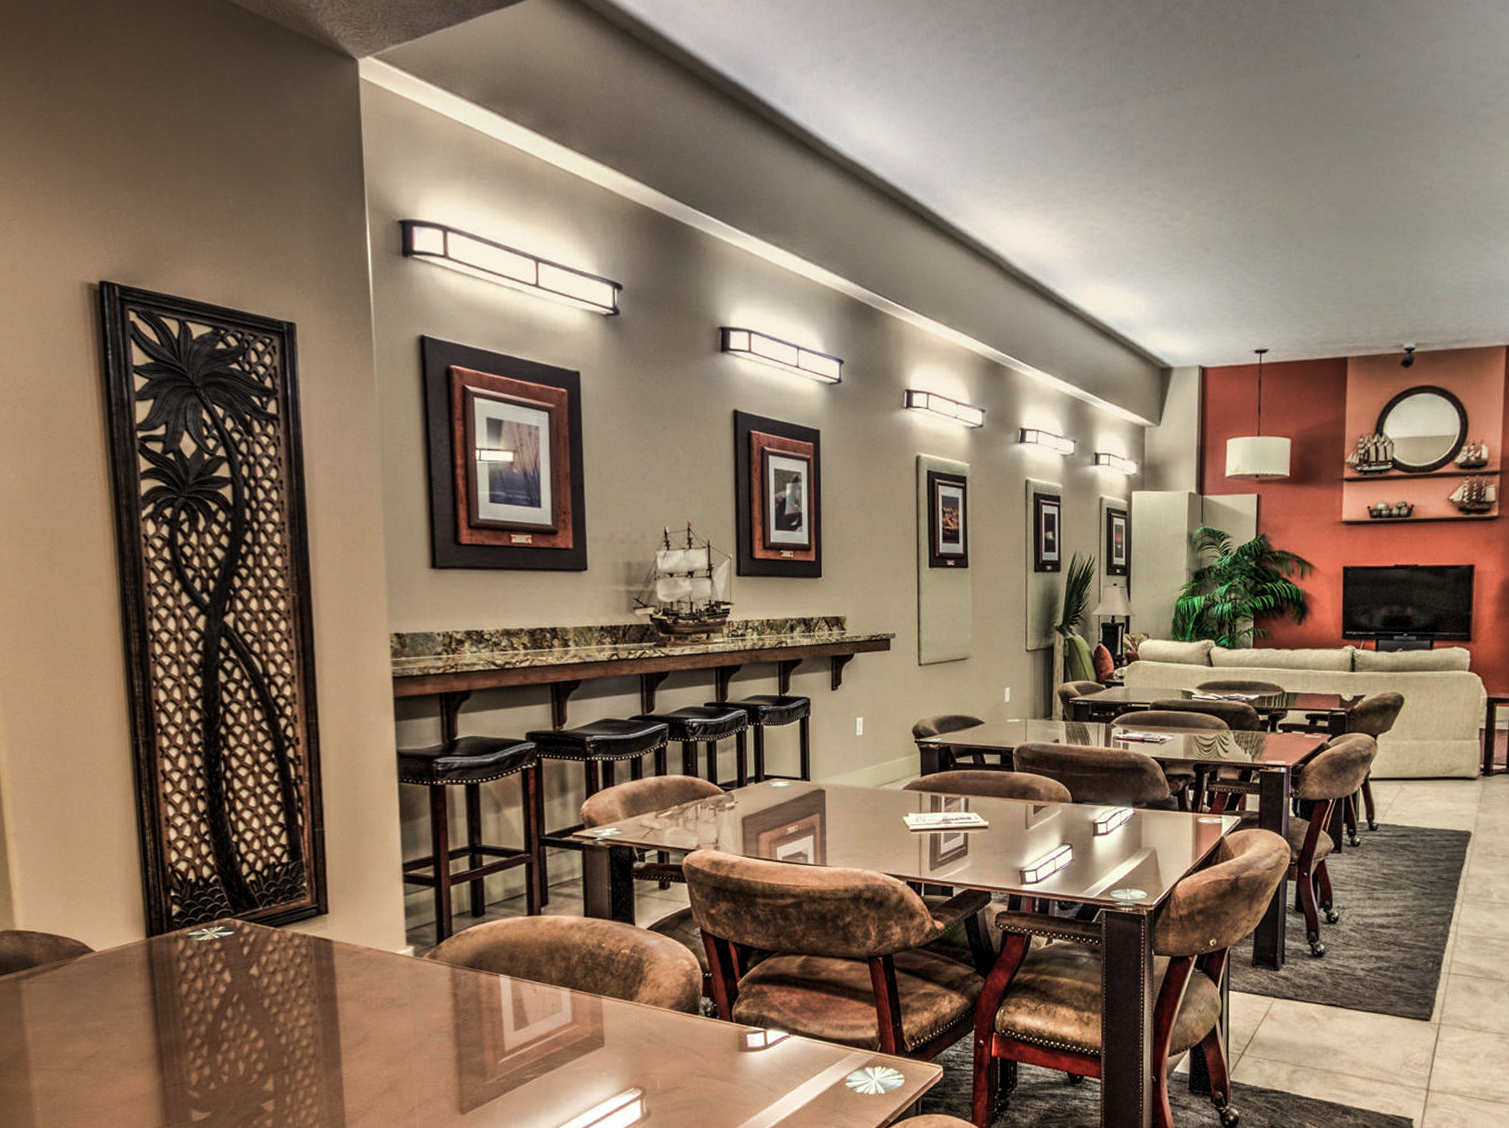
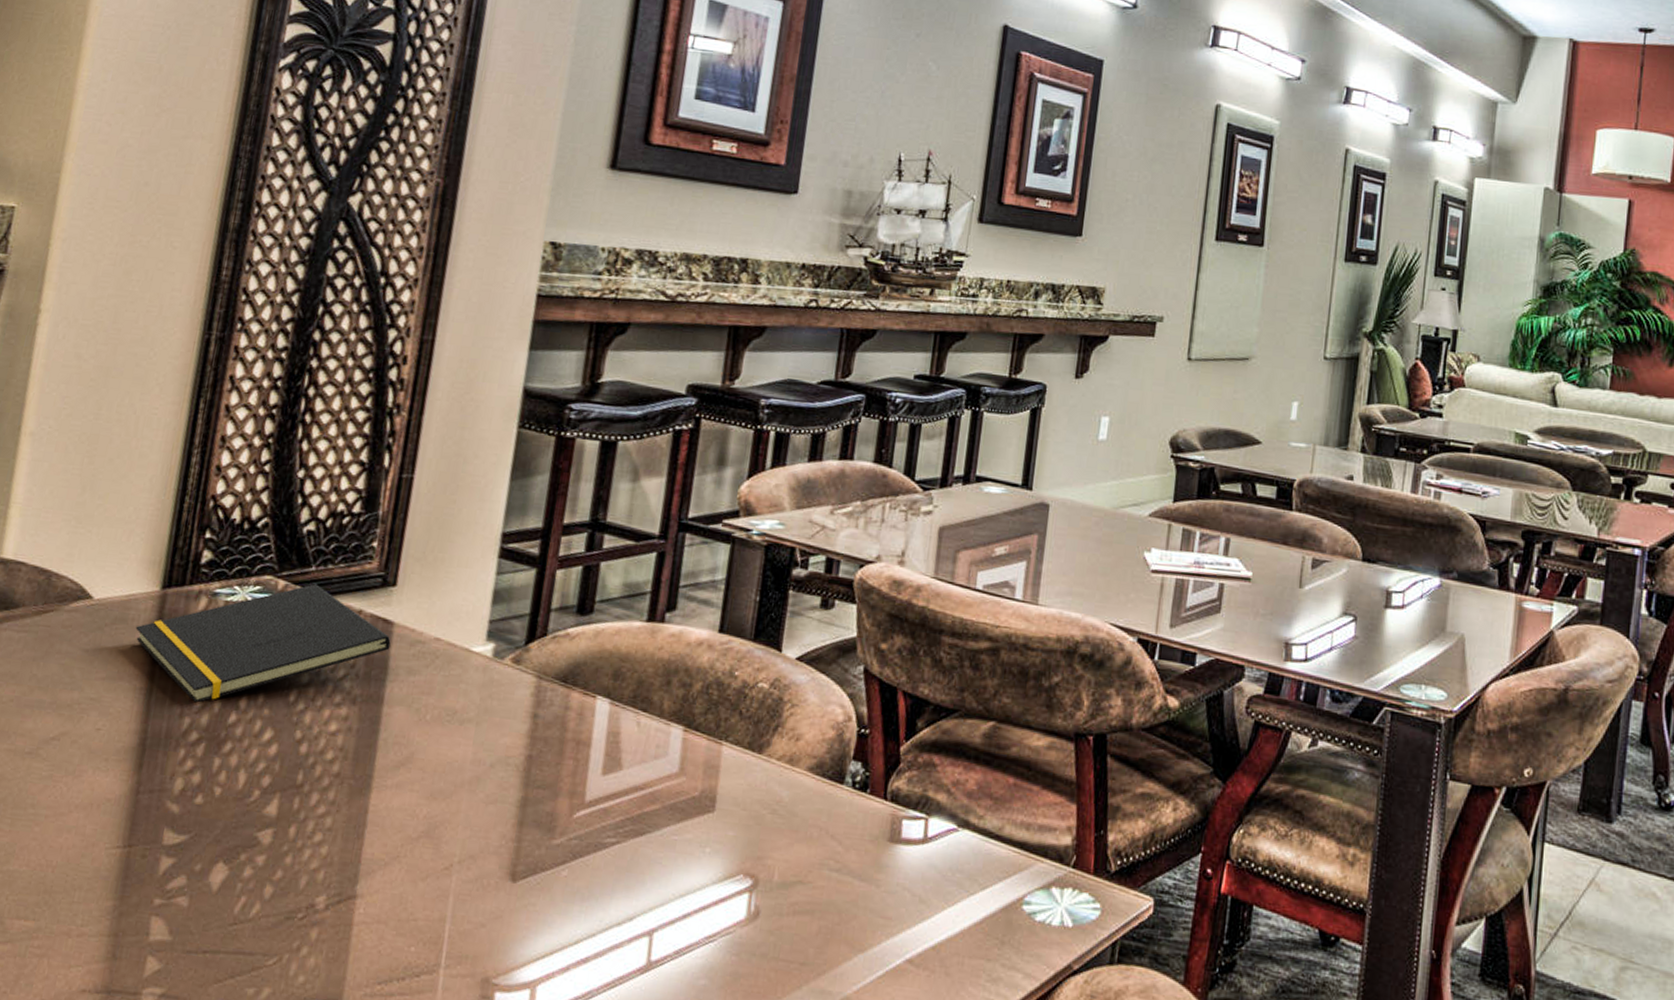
notepad: none [133,920,333,1018] -> present [135,584,391,703]

